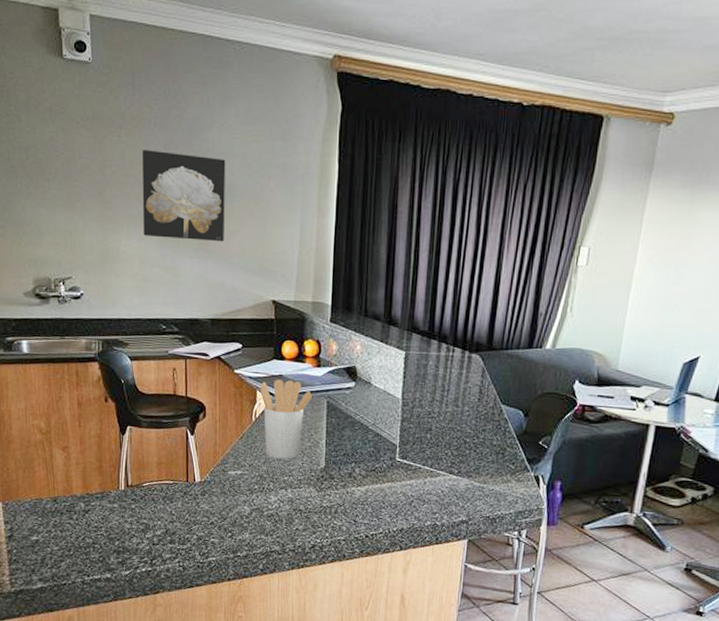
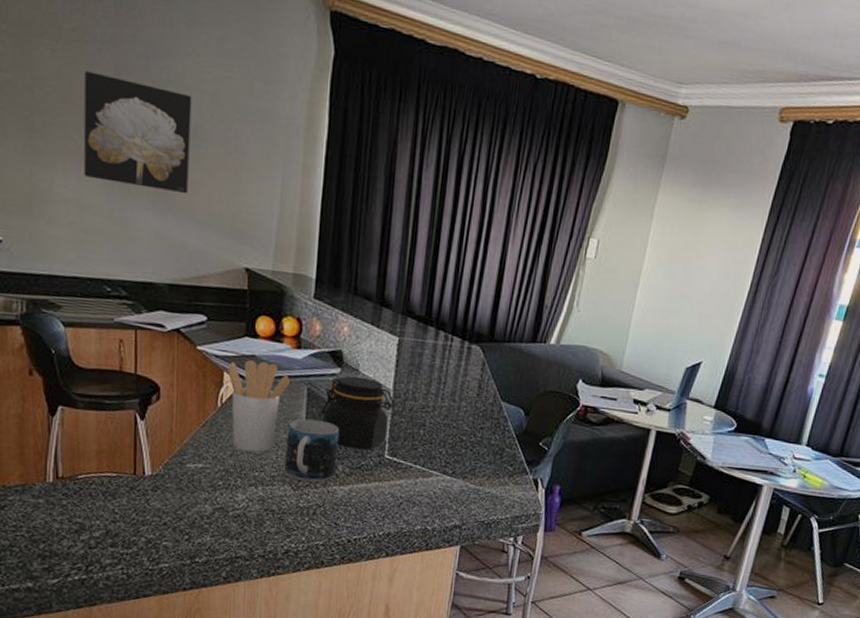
mug: none [309,428,356,485] -> present [284,418,340,483]
jar: none [339,388,404,454] -> present [321,376,396,451]

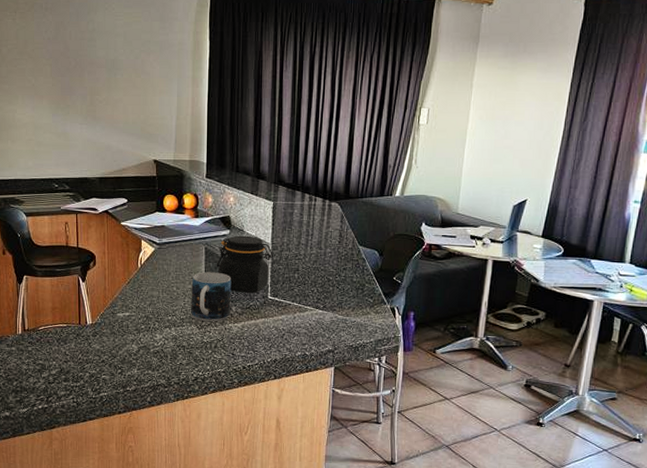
wall art: present [83,71,192,194] -> none [34,31,110,110]
utensil holder: present [227,360,291,452] -> none [144,230,192,301]

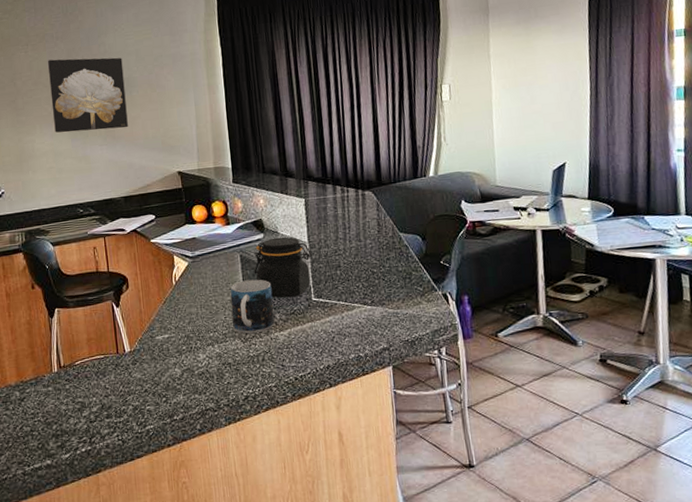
wall art: none [34,31,110,110] -> present [47,57,128,133]

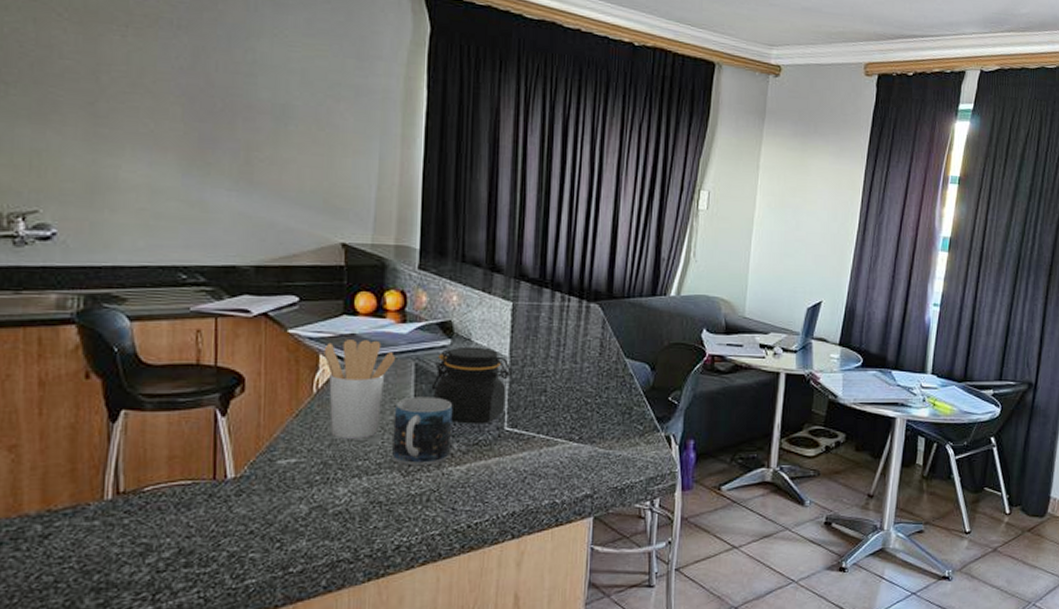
wall art: present [47,57,128,133] -> none [155,55,279,172]
utensil holder: none [176,240,226,317] -> present [323,340,396,439]

